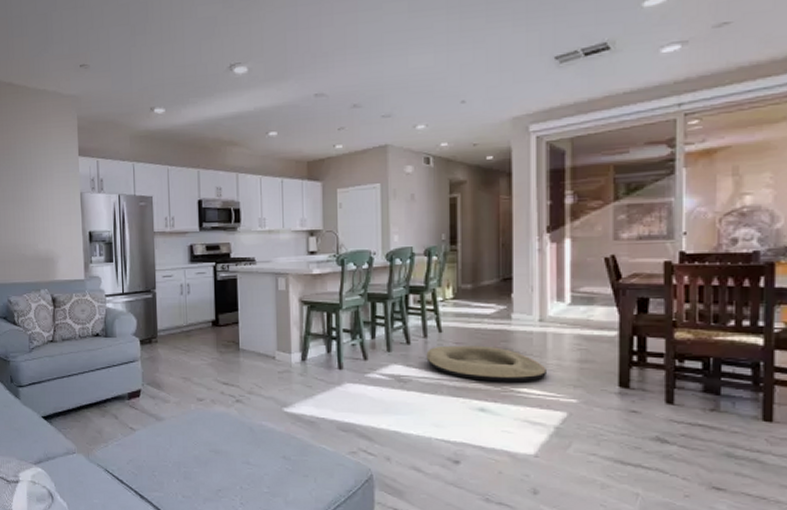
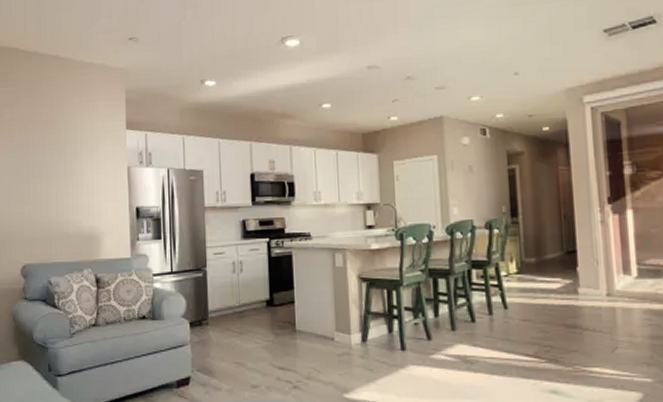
dog bed: present [426,345,546,382] -> none [492,322,618,361]

